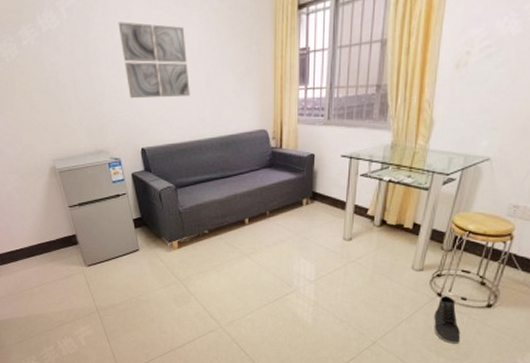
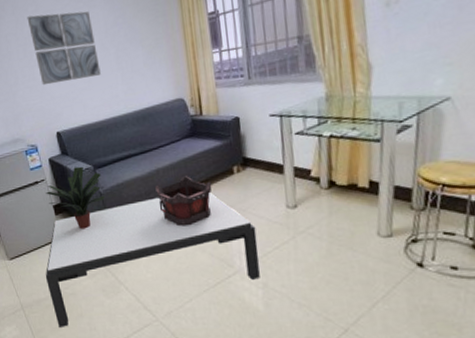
coffee table: none [121,220,315,329] -> present [45,192,260,327]
potted plant: none [126,184,183,244] -> present [45,166,105,230]
decorative container: none [232,203,282,248] -> present [155,176,212,227]
sneaker: present [433,295,461,345] -> none [417,265,462,329]

